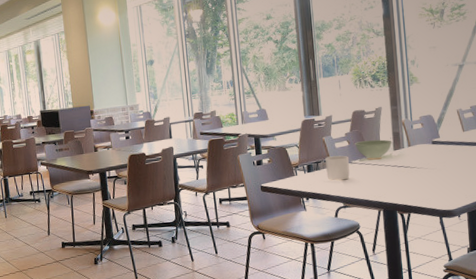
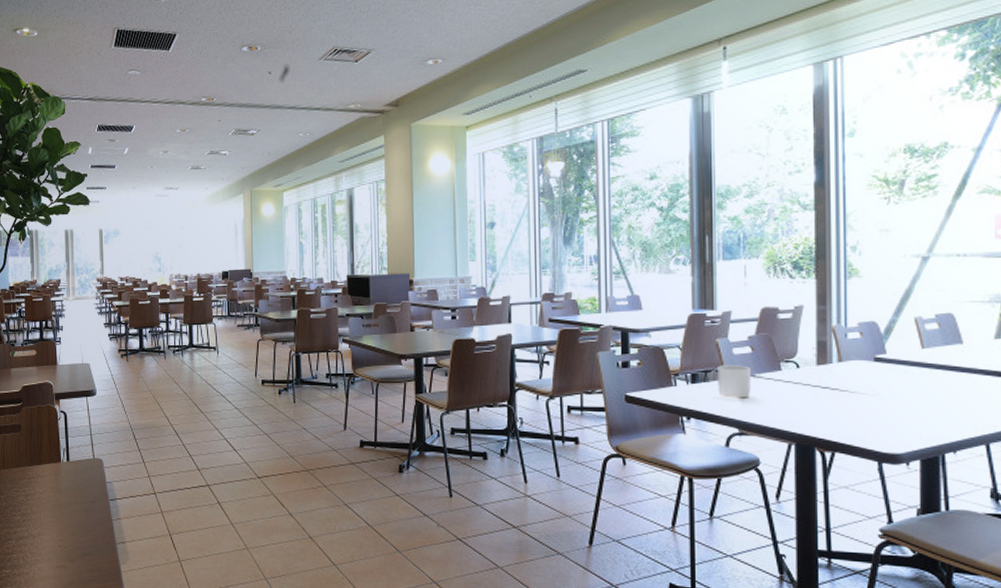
bowl: present [355,139,393,160] -> none [761,349,816,375]

